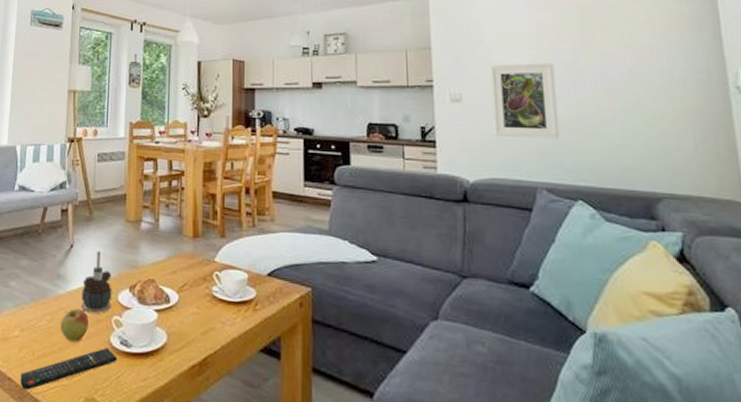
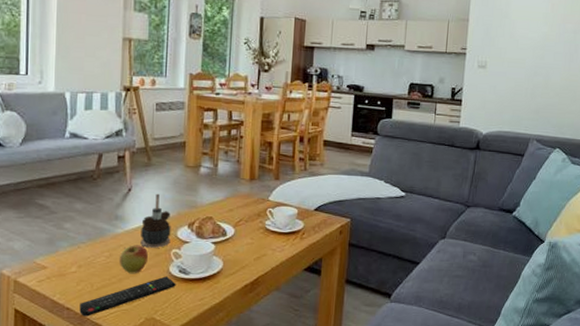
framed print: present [489,63,560,139] -> none [506,38,559,101]

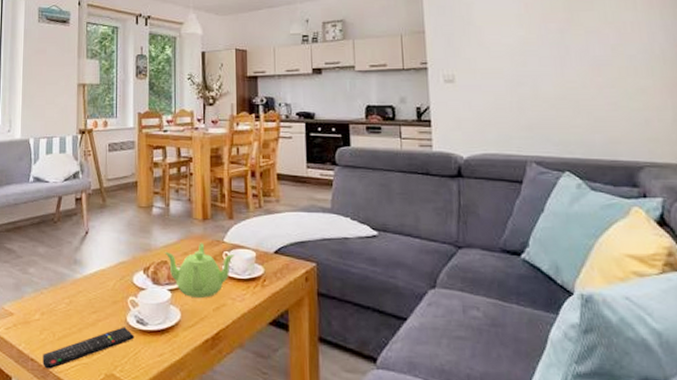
apple: present [119,245,148,274] -> none [78,291,106,324]
candle: present [140,193,171,248] -> none [98,236,127,295]
teapot: none [210,200,279,249] -> present [164,243,236,298]

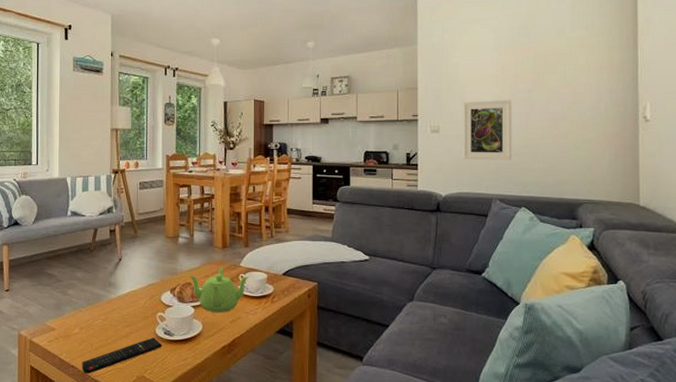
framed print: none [480,43,548,115] -> present [462,100,512,160]

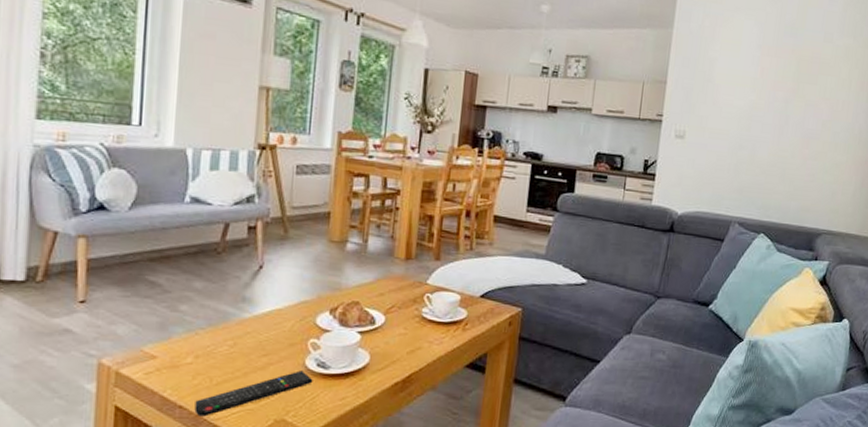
teapot: present [188,267,250,312] -> none [356,283,438,341]
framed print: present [462,100,512,160] -> none [705,105,767,179]

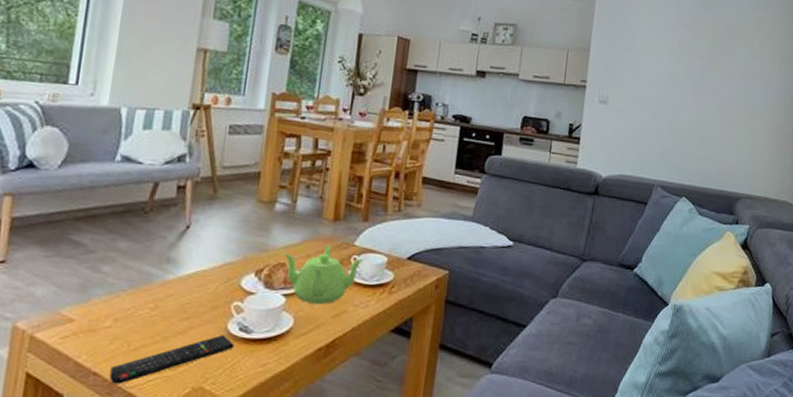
teapot: none [356,283,438,341] -> present [283,245,365,304]

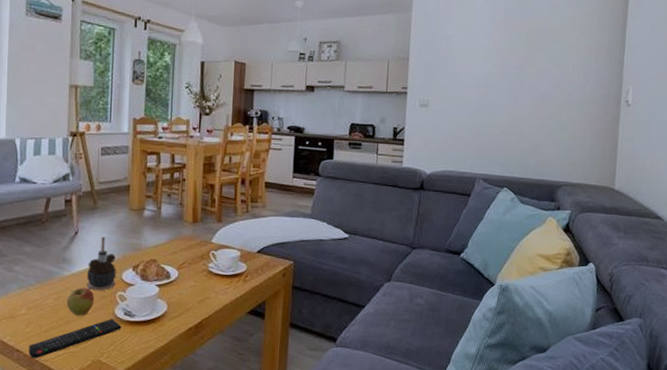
apple: none [166,295,203,332] -> present [66,287,94,317]
candle: none [195,232,235,299] -> present [87,236,116,290]
teapot: present [283,245,365,304] -> none [154,243,222,292]

